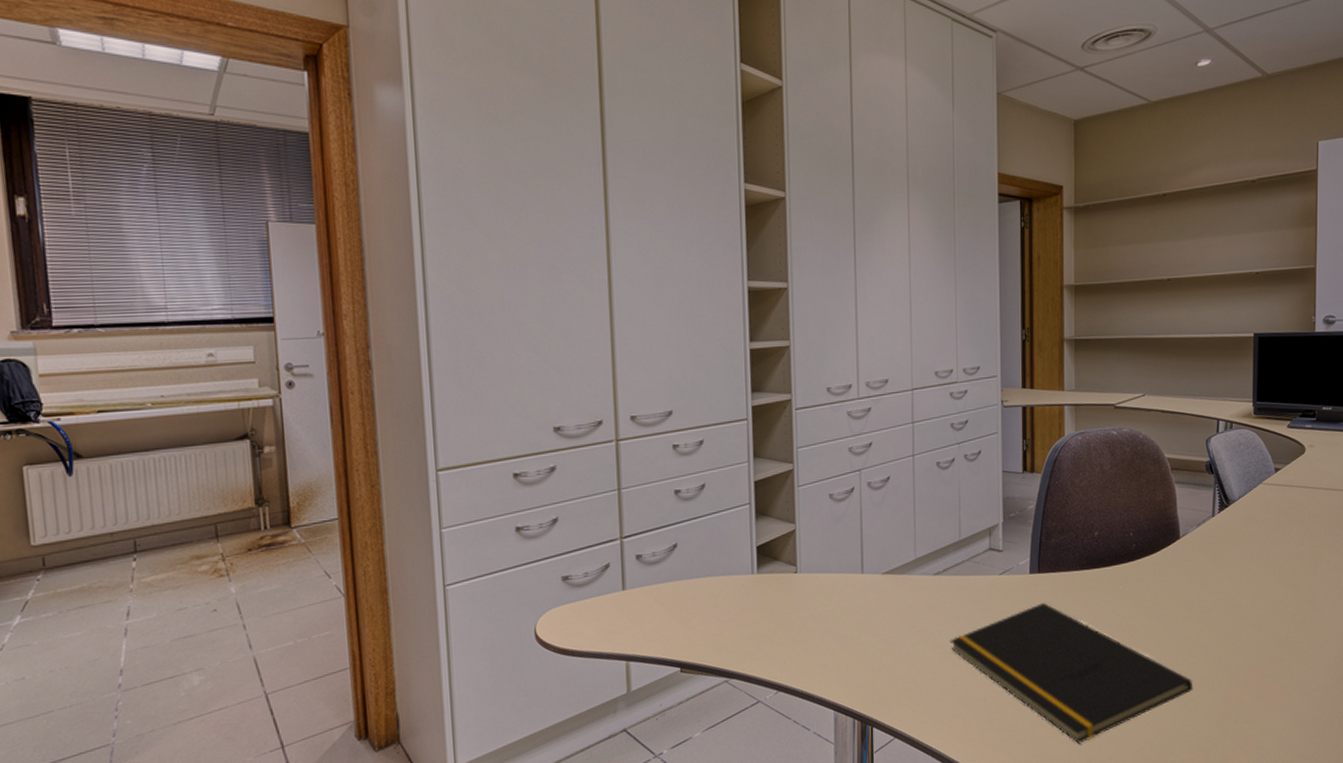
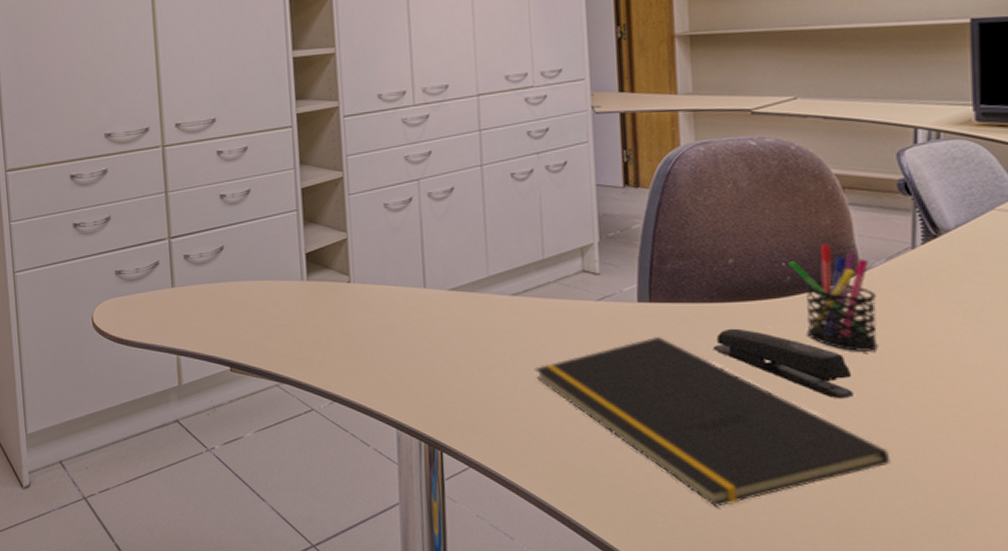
stapler: none [1081,590,1172,643] -> present [712,328,853,399]
pen holder: none [1134,515,1190,603] -> present [788,244,878,351]

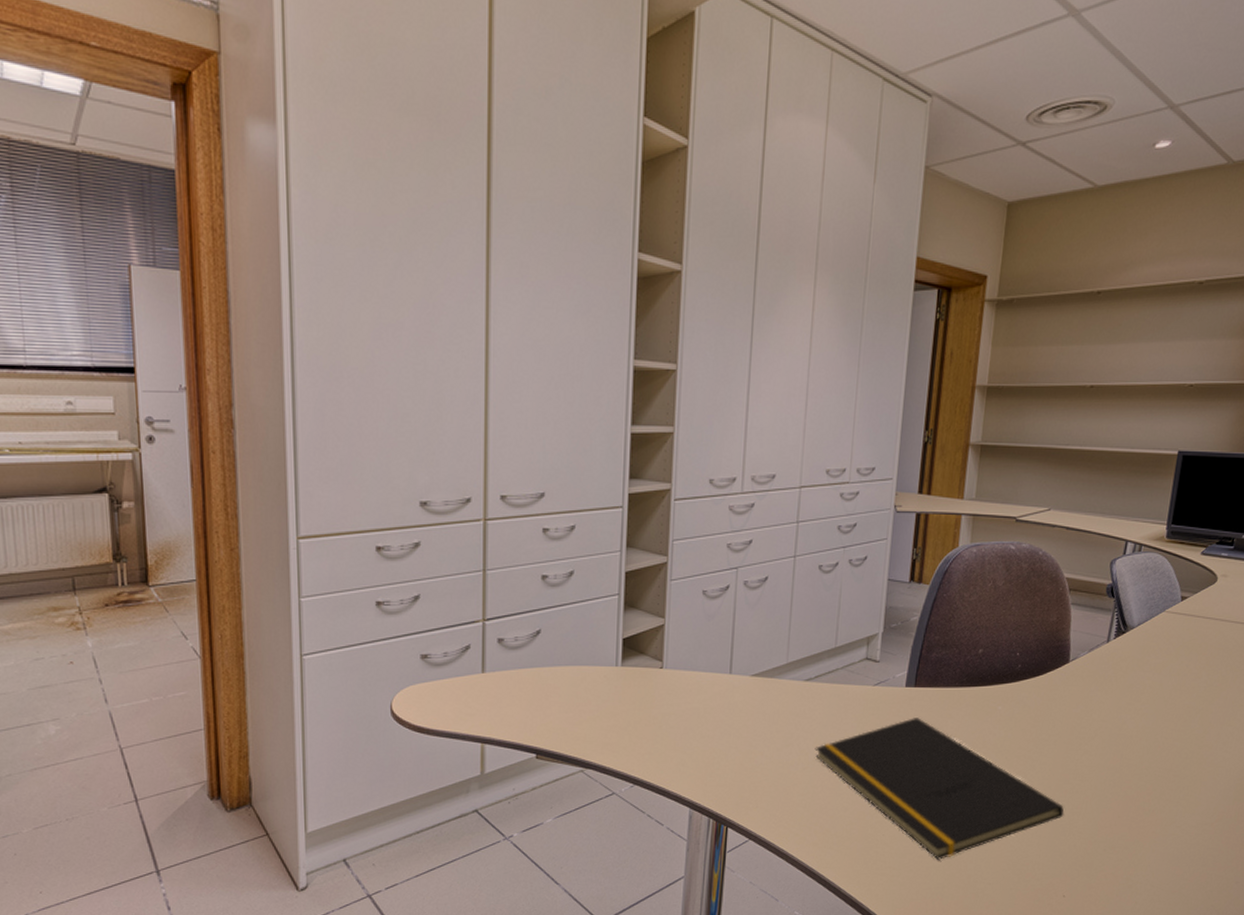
stapler: present [712,328,853,399] -> none [956,709,1050,767]
pen holder: present [788,244,878,351] -> none [1021,637,1078,727]

